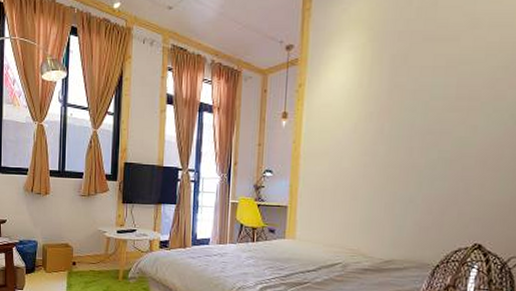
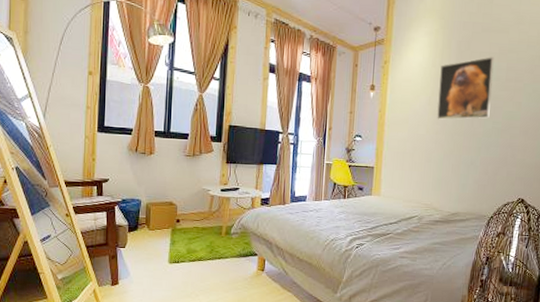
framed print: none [365,71,440,150] -> present [437,57,494,120]

